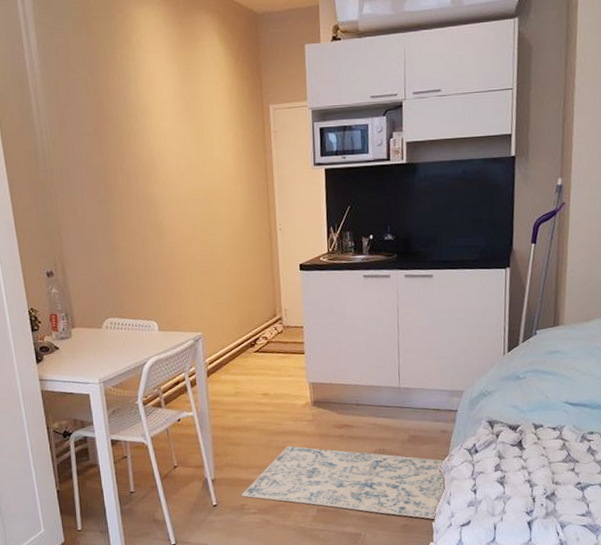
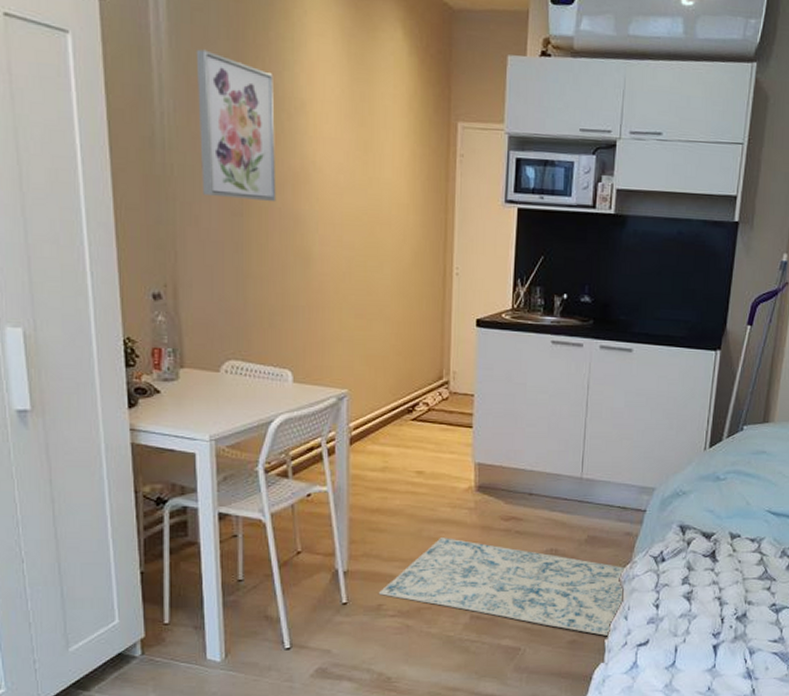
wall art: none [62,76,133,191] -> present [196,49,277,202]

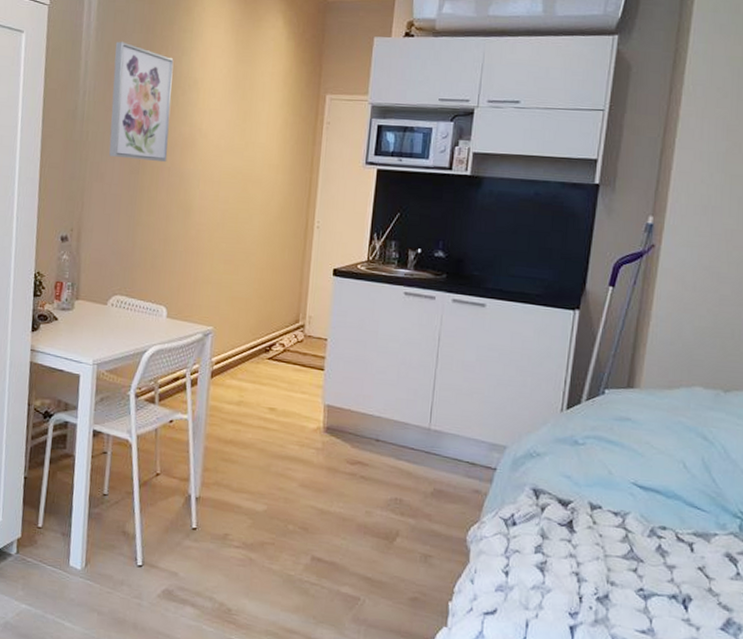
rug: present [378,538,627,637] -> none [225,474,475,600]

